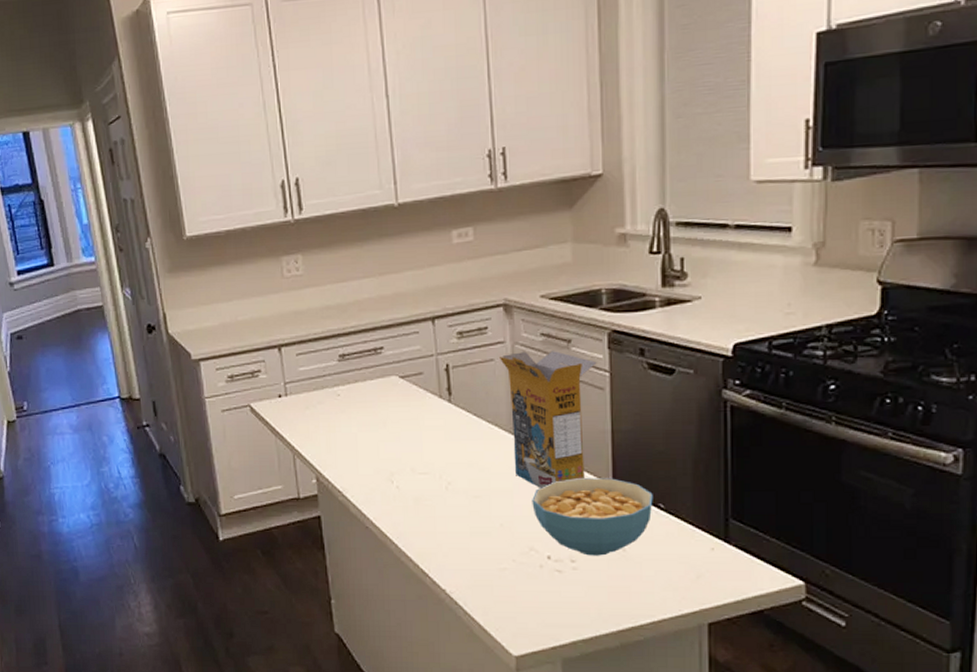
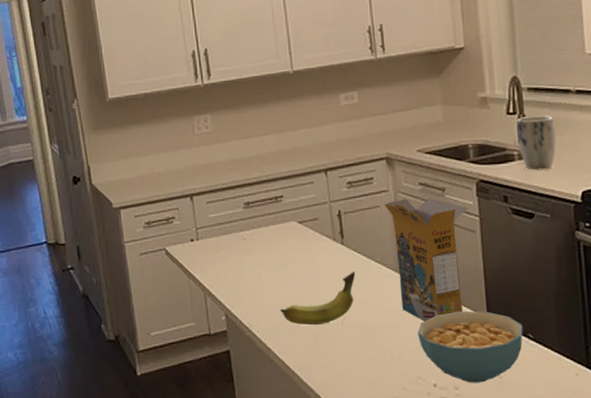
fruit: none [377,431,464,491] -> present [280,271,356,326]
plant pot: none [661,255,706,319] -> present [517,116,556,170]

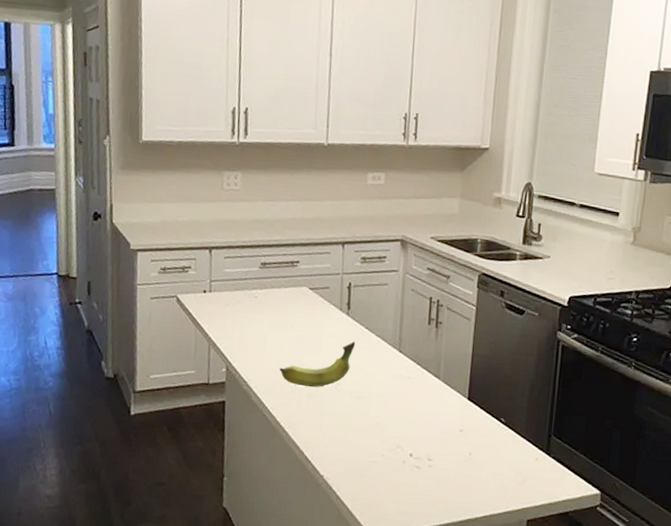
cereal box: present [384,198,468,322] -> none [392,281,467,396]
cereal bowl: present [418,311,523,383] -> none [403,390,497,457]
plant pot: present [517,116,556,170] -> none [522,221,556,273]

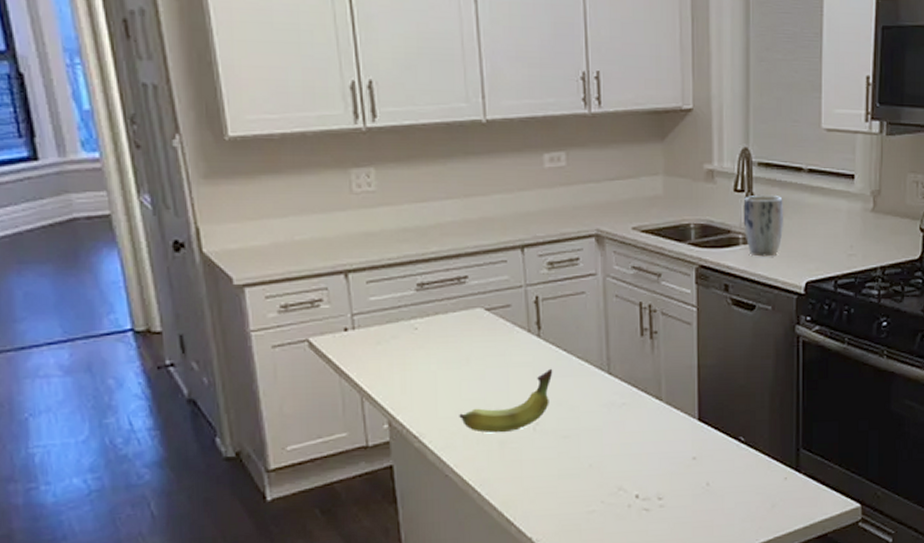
plant pot: none [522,221,556,273] -> present [744,196,783,257]

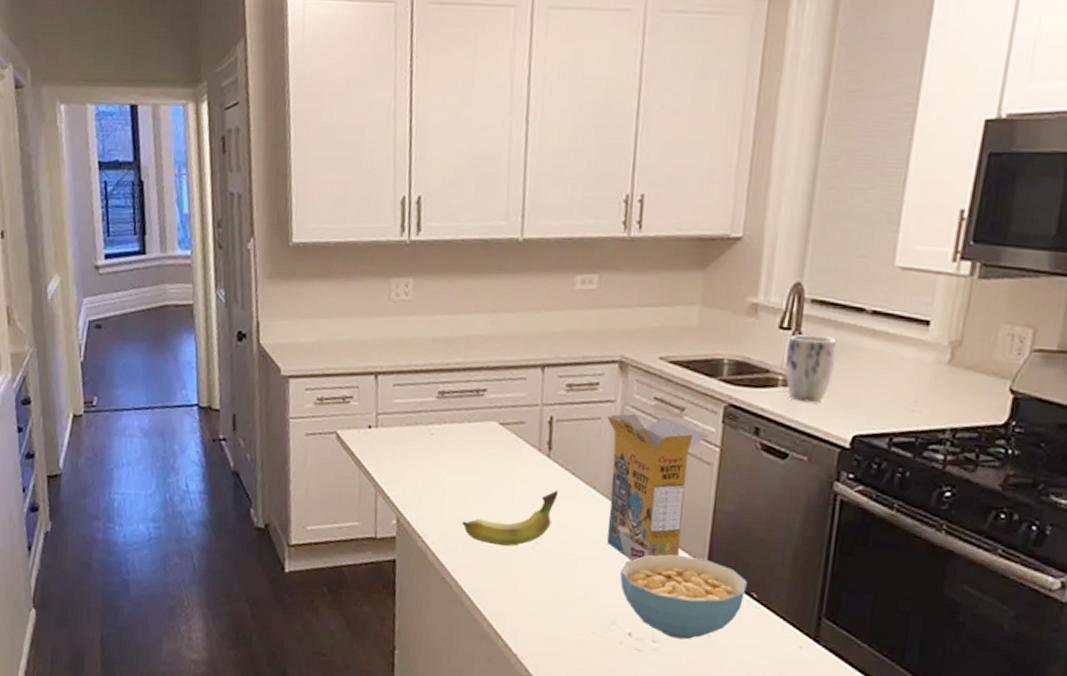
cereal box: none [591,285,685,426] -> present [607,414,709,561]
cereal bowl: none [621,413,734,492] -> present [620,554,747,640]

